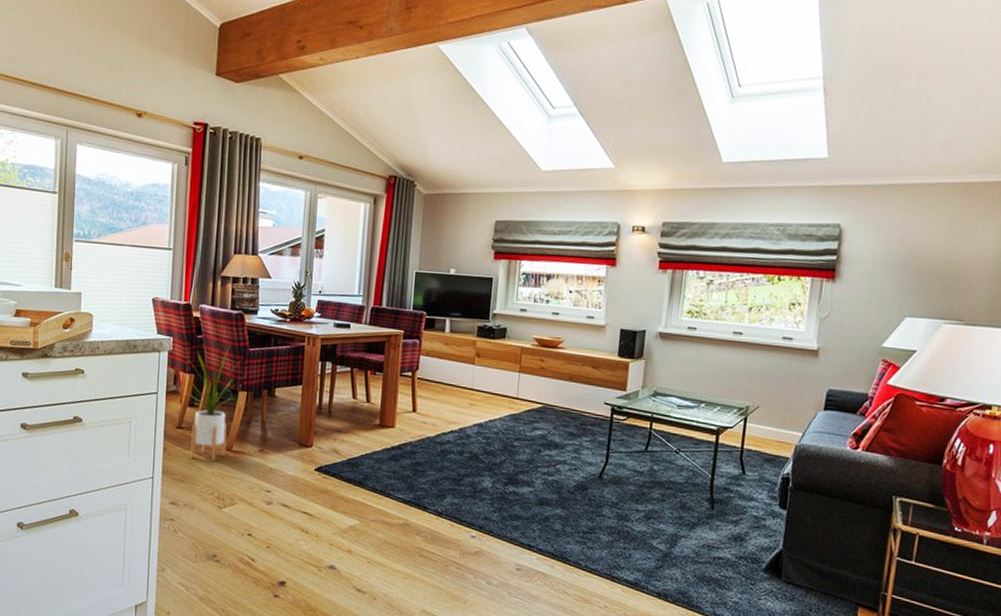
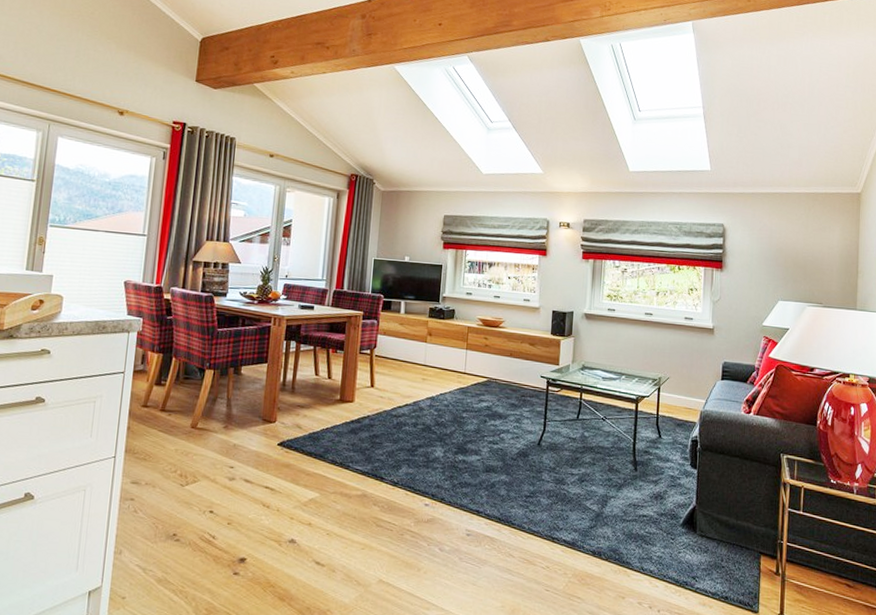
house plant: present [184,343,245,461] -> none [151,324,213,439]

